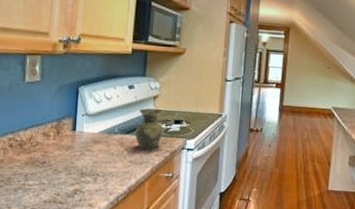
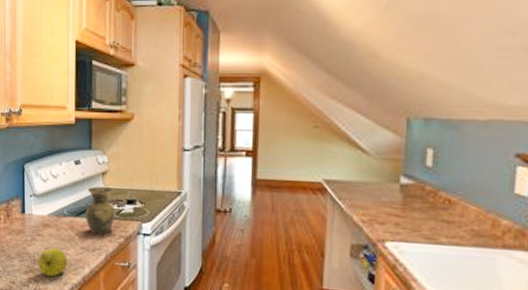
apple: none [85,161,115,188] -> present [38,247,68,277]

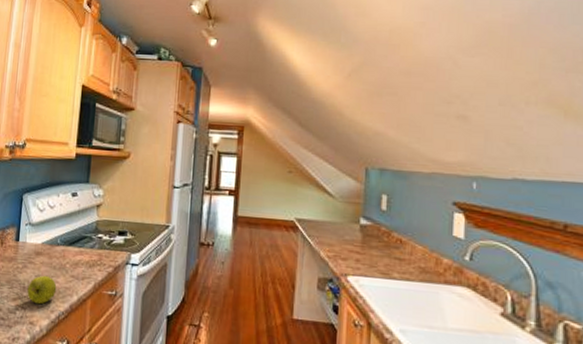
vase: present [84,186,116,235] -> none [77,217,107,264]

